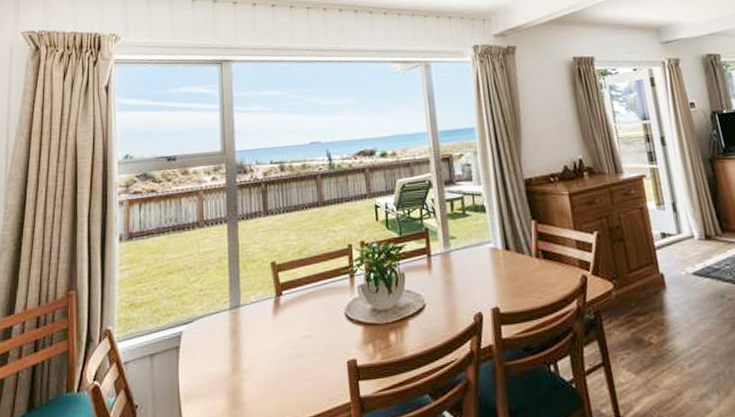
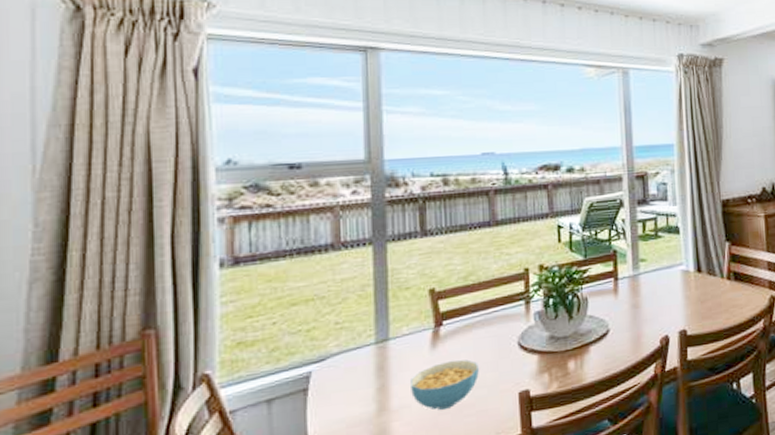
cereal bowl: none [257,327,313,373] -> present [411,359,479,410]

